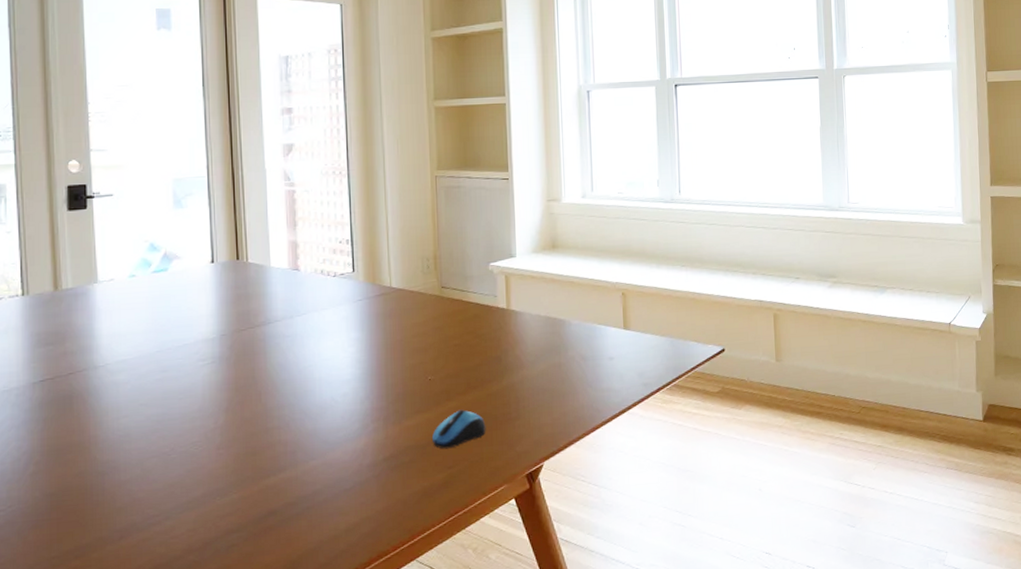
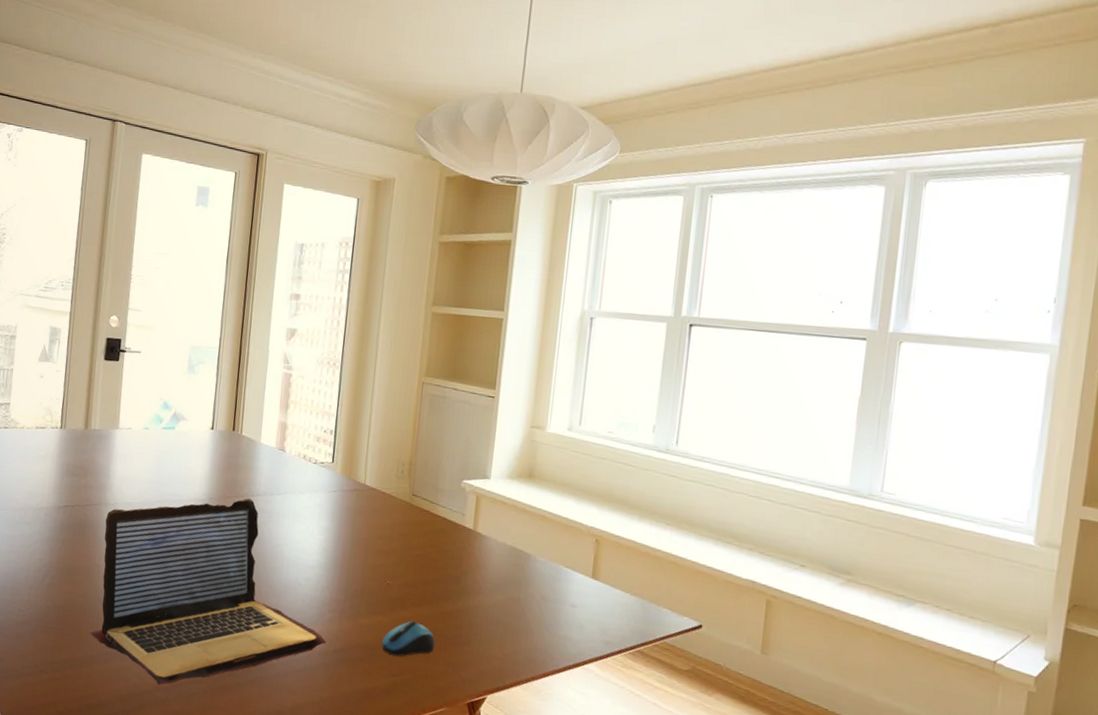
laptop: none [95,326,374,547] -> present [89,498,327,685]

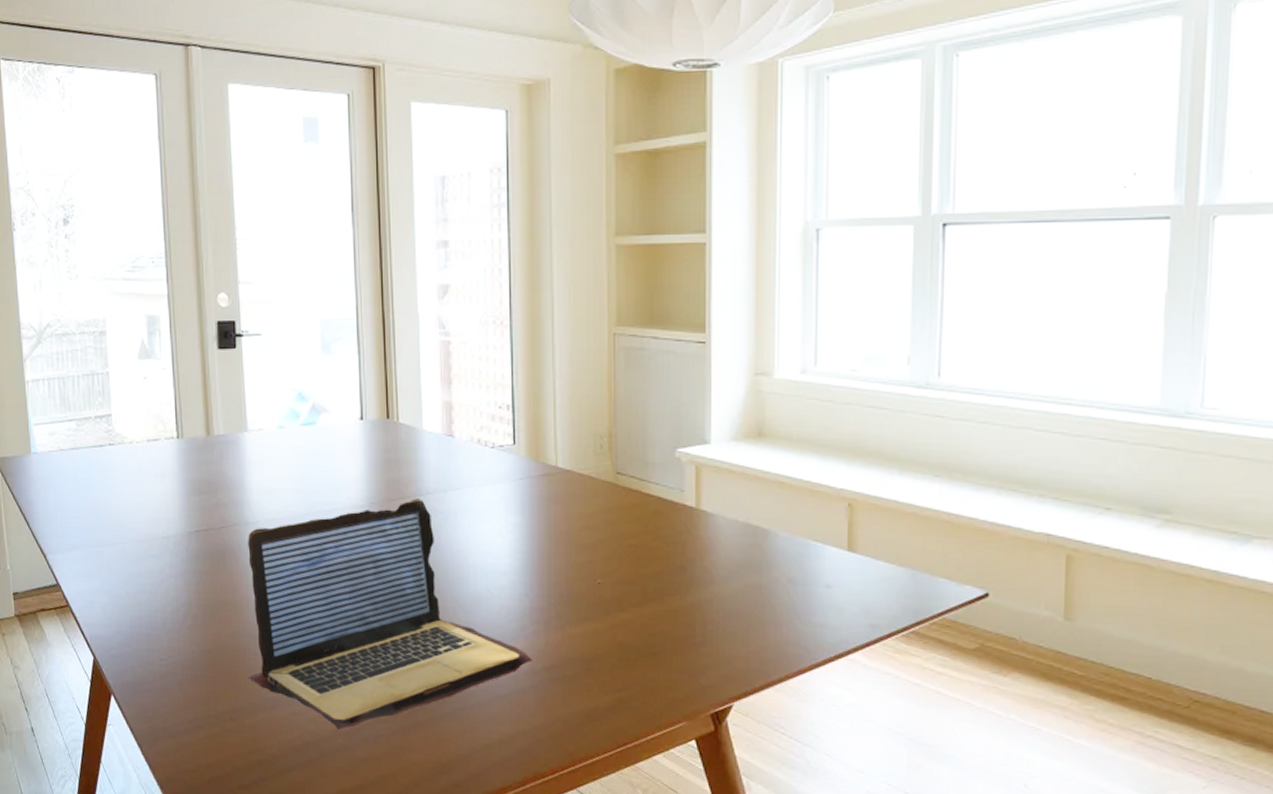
computer mouse: present [381,620,436,657] -> none [598,624,664,668]

